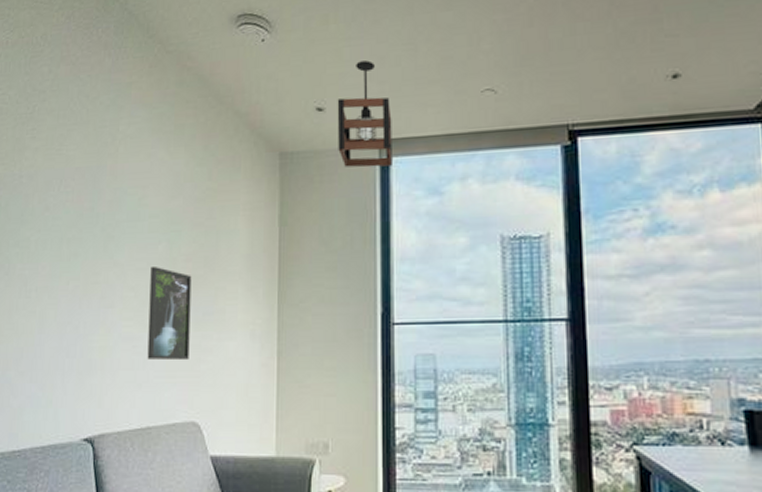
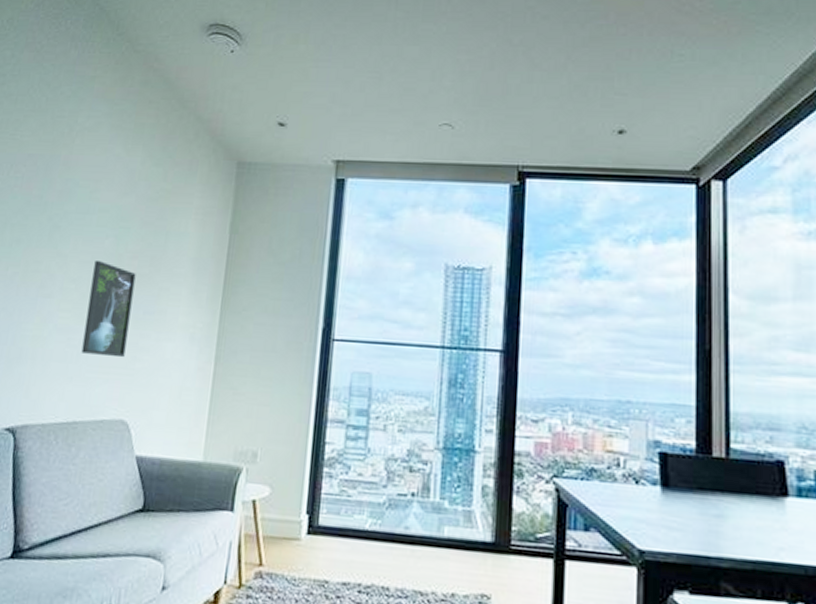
pendant light: present [337,60,392,168] -> none [296,83,351,187]

